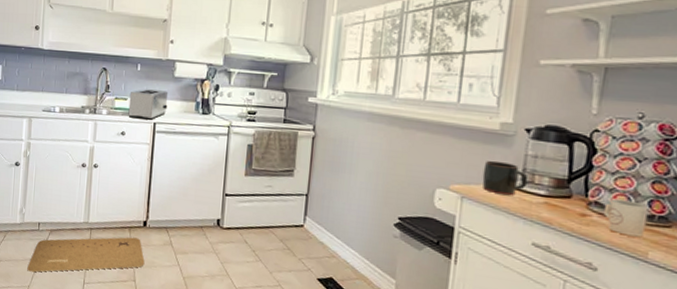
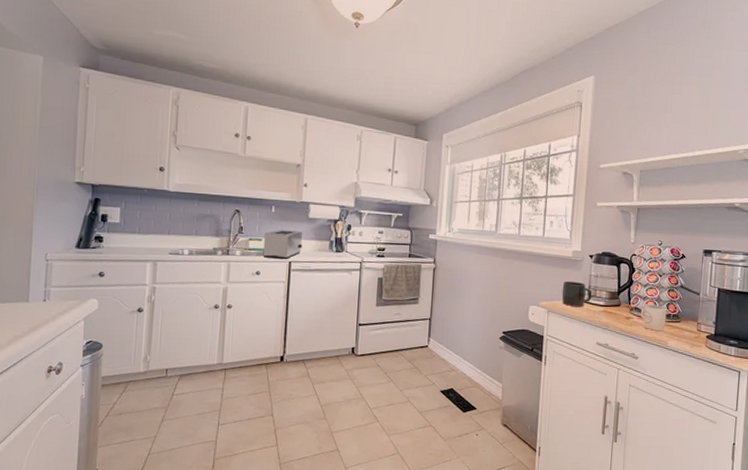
doormat: present [27,237,145,273] -> none [153,373,282,421]

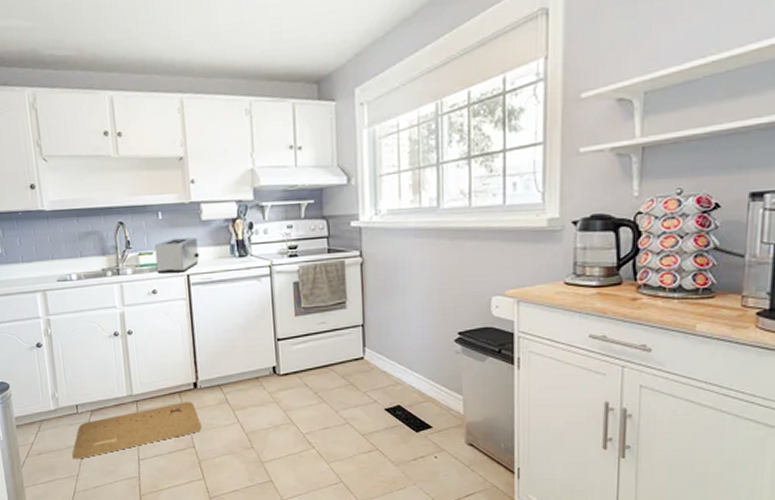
doormat: none [153,373,282,421] -> present [72,402,202,459]
mug: present [561,280,592,308] -> none [535,258,580,292]
mug: present [640,304,667,331] -> none [652,277,693,313]

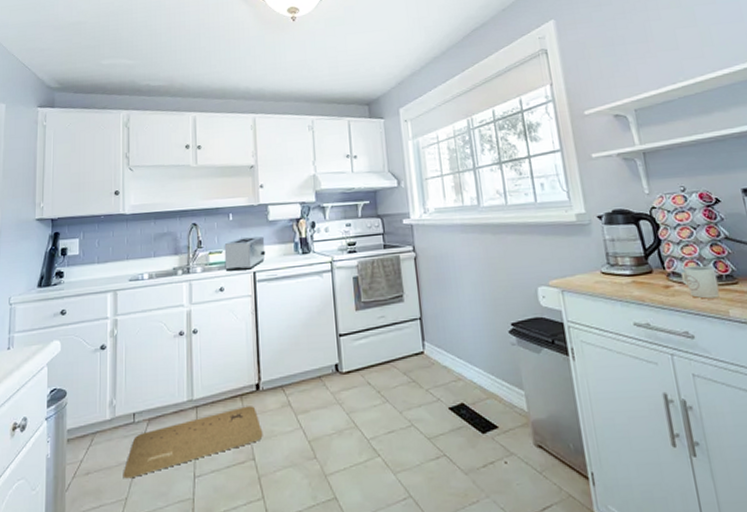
mug: none [652,277,693,313] -> present [680,265,720,299]

